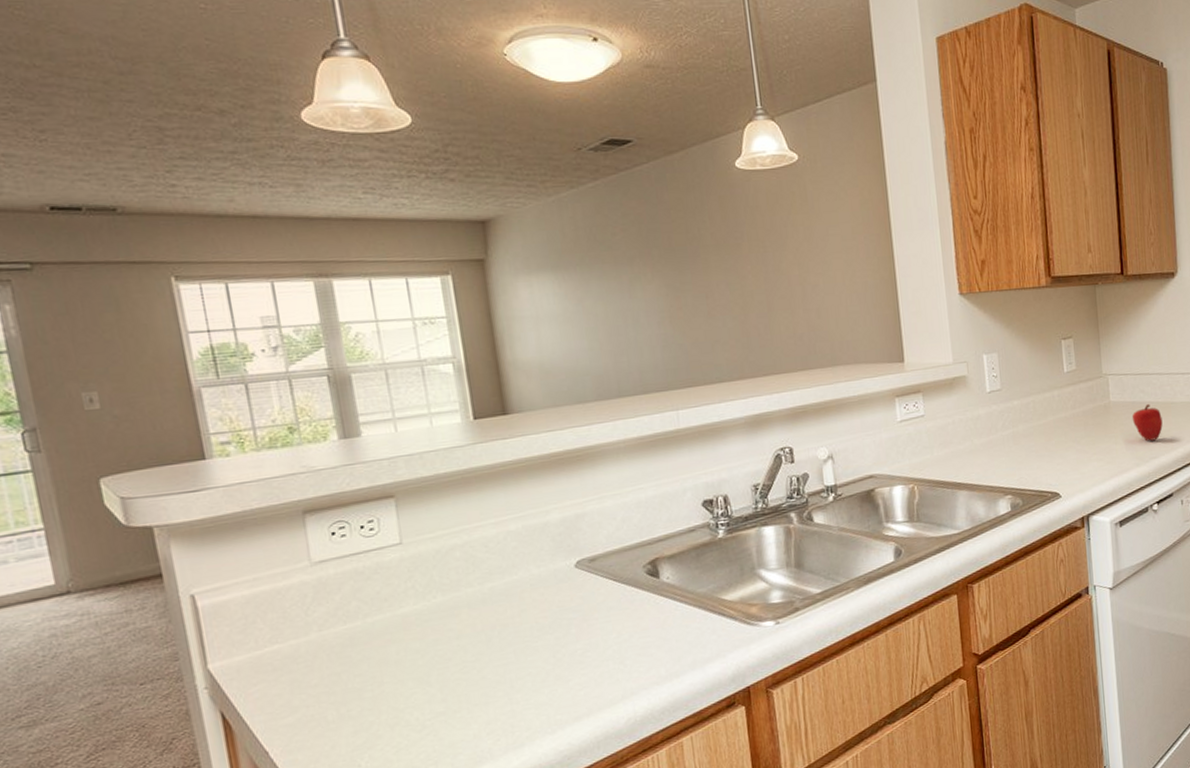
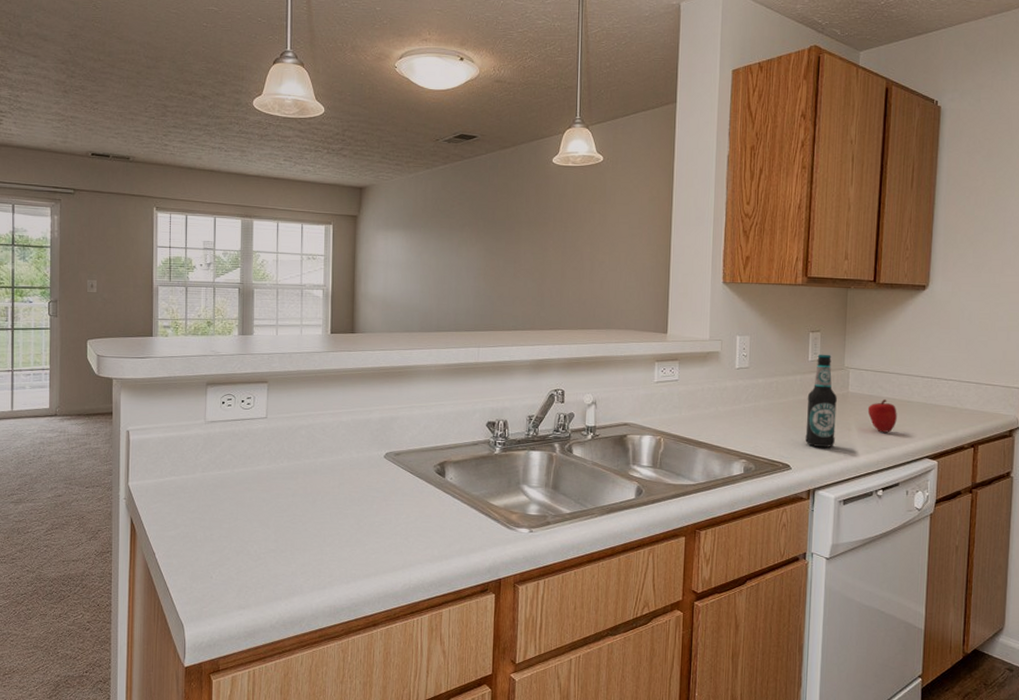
bottle: none [1068,362,1103,468] -> present [805,354,837,447]

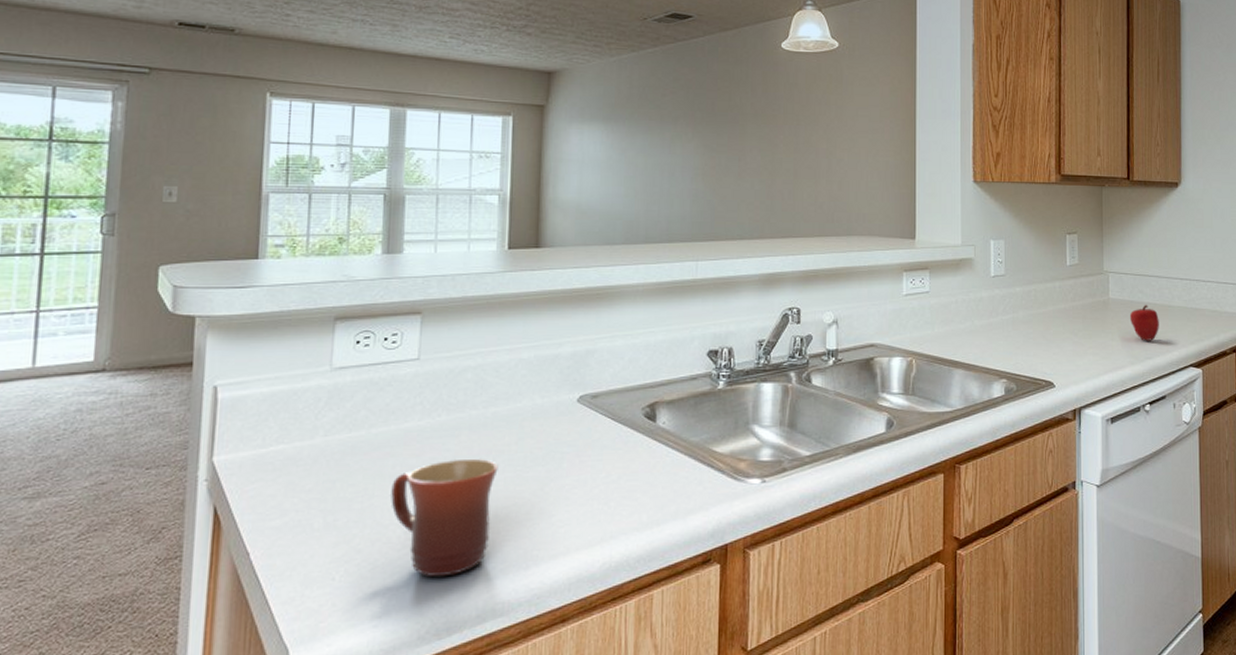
mug: none [249,495,325,584] -> present [391,459,498,578]
bottle: present [805,354,837,447] -> none [1067,257,1098,360]

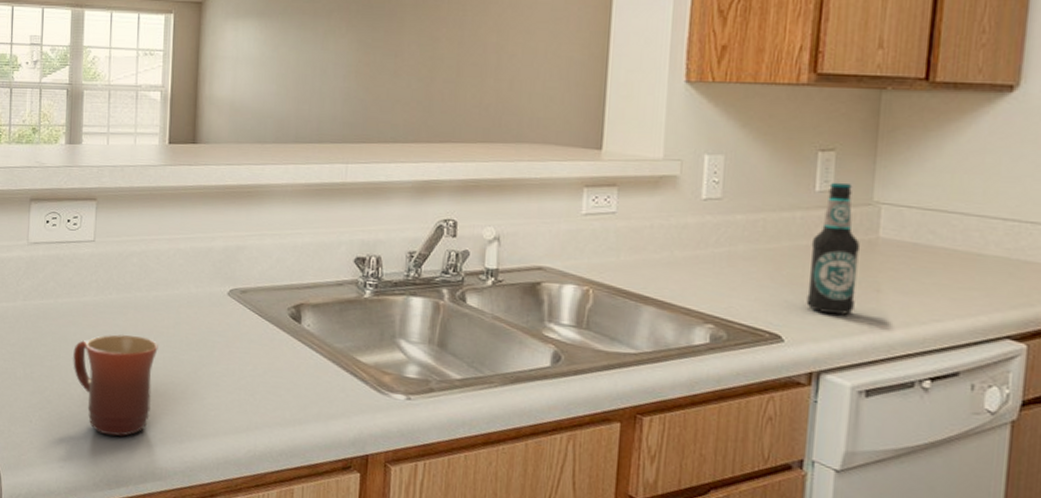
bottle: none [1067,257,1098,360] -> present [806,182,860,315]
apple: present [1129,304,1159,341] -> none [909,249,959,299]

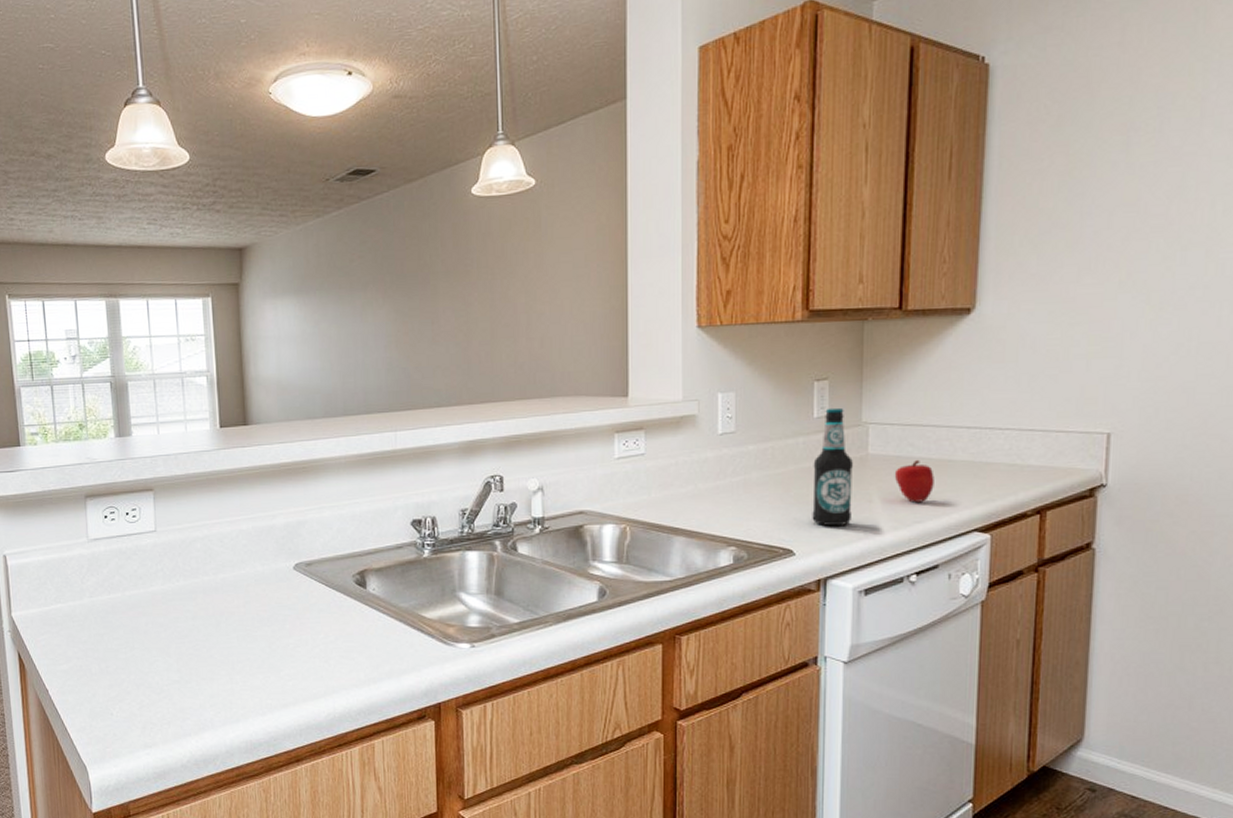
mug: present [73,334,158,436] -> none [147,618,231,718]
apple: none [909,249,959,299] -> present [894,459,934,503]

